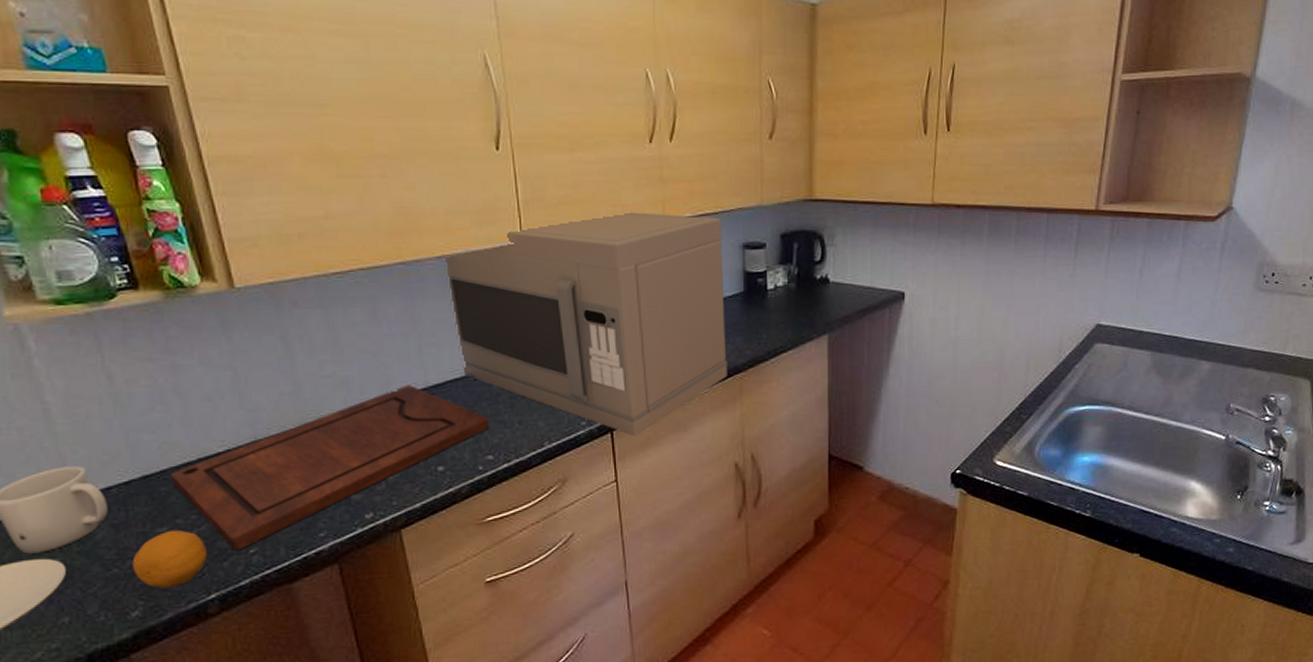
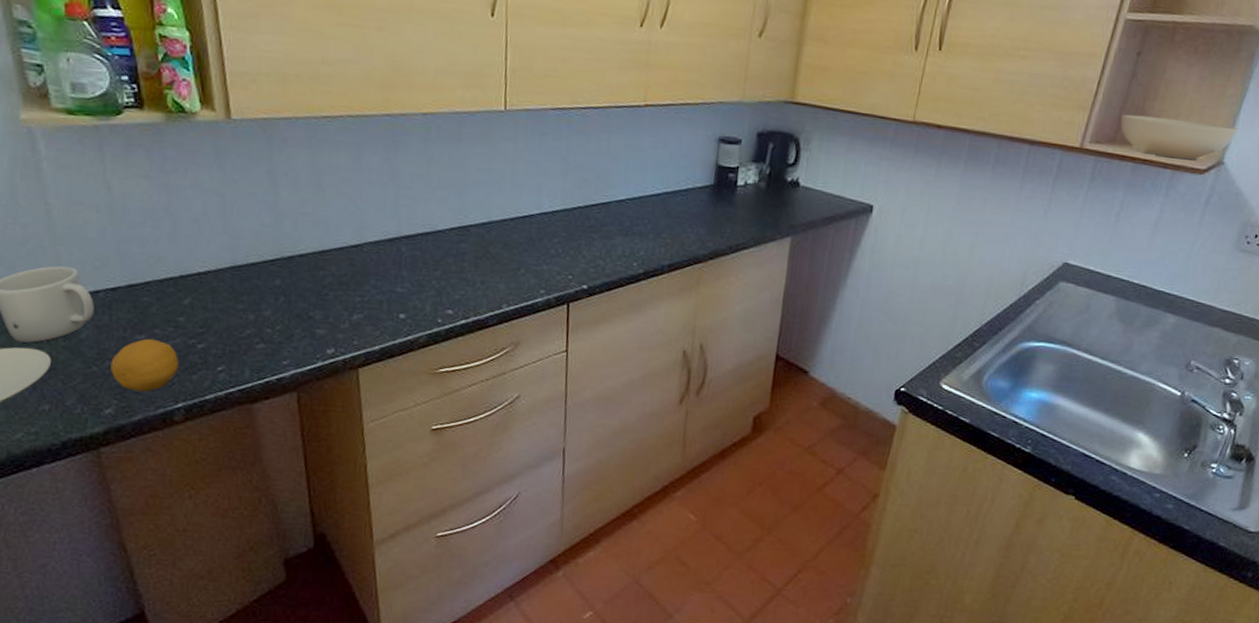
cutting board: present [170,385,489,551] -> none [153,232,453,367]
microwave: present [442,212,727,436] -> none [427,92,701,311]
bowl: none [1129,171,1242,209] -> present [1120,114,1239,160]

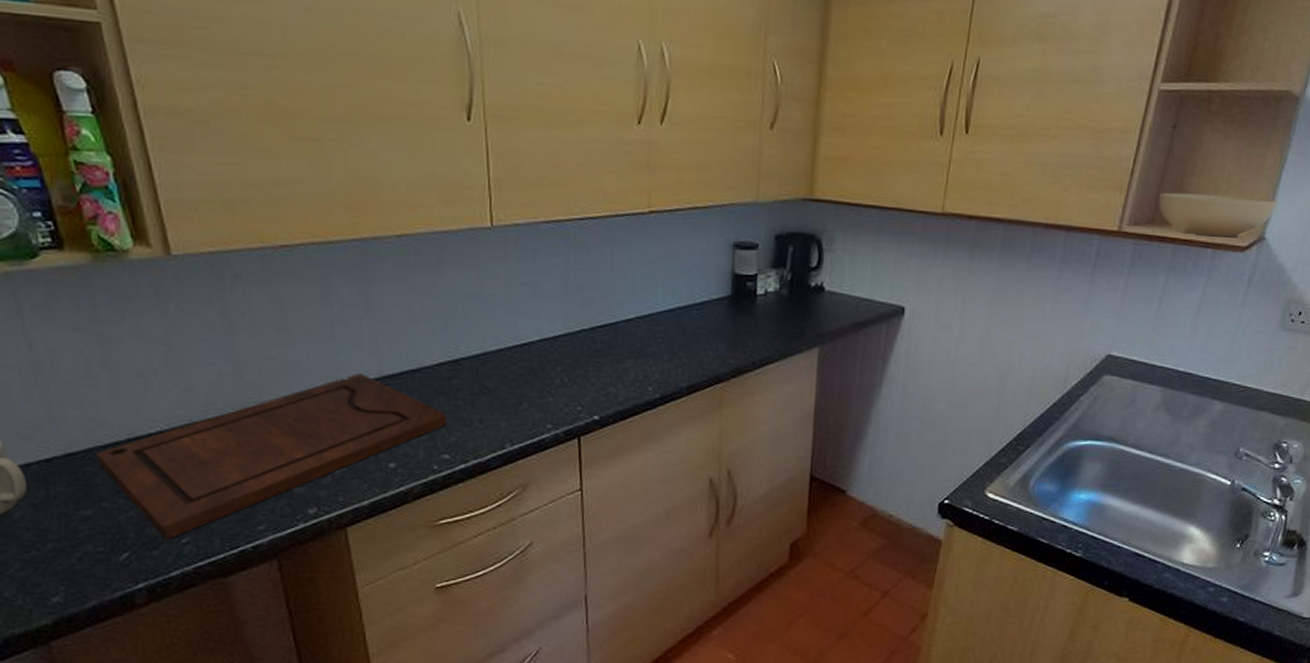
fruit: present [110,338,180,392] -> none [53,513,136,574]
cutting board: none [153,232,453,367] -> present [96,373,446,540]

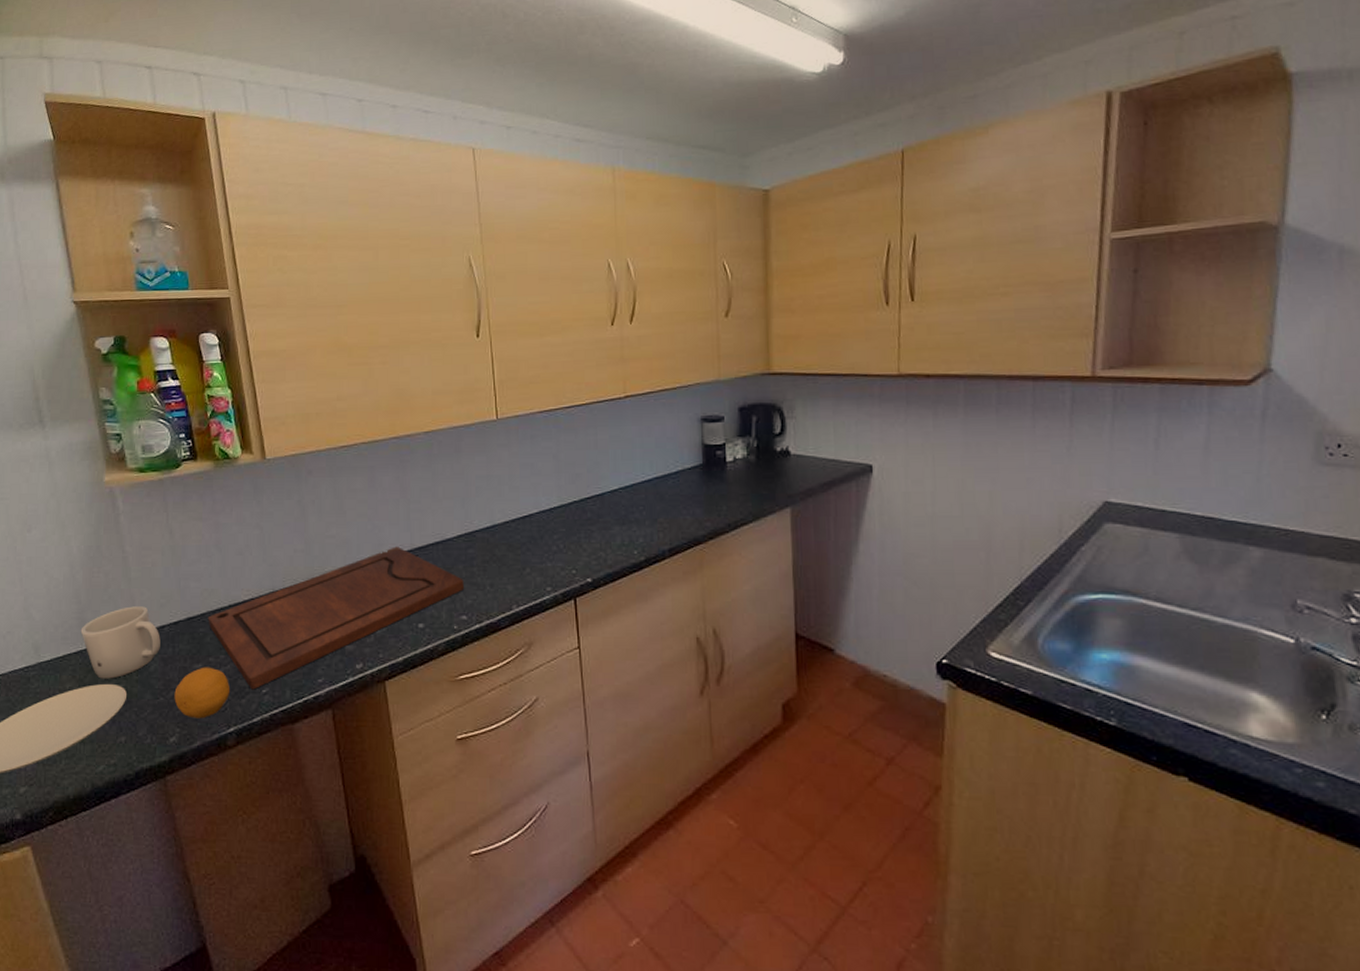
fruit: none [53,513,136,574] -> present [174,667,231,719]
bowl: present [1158,192,1279,237] -> none [1131,329,1280,373]

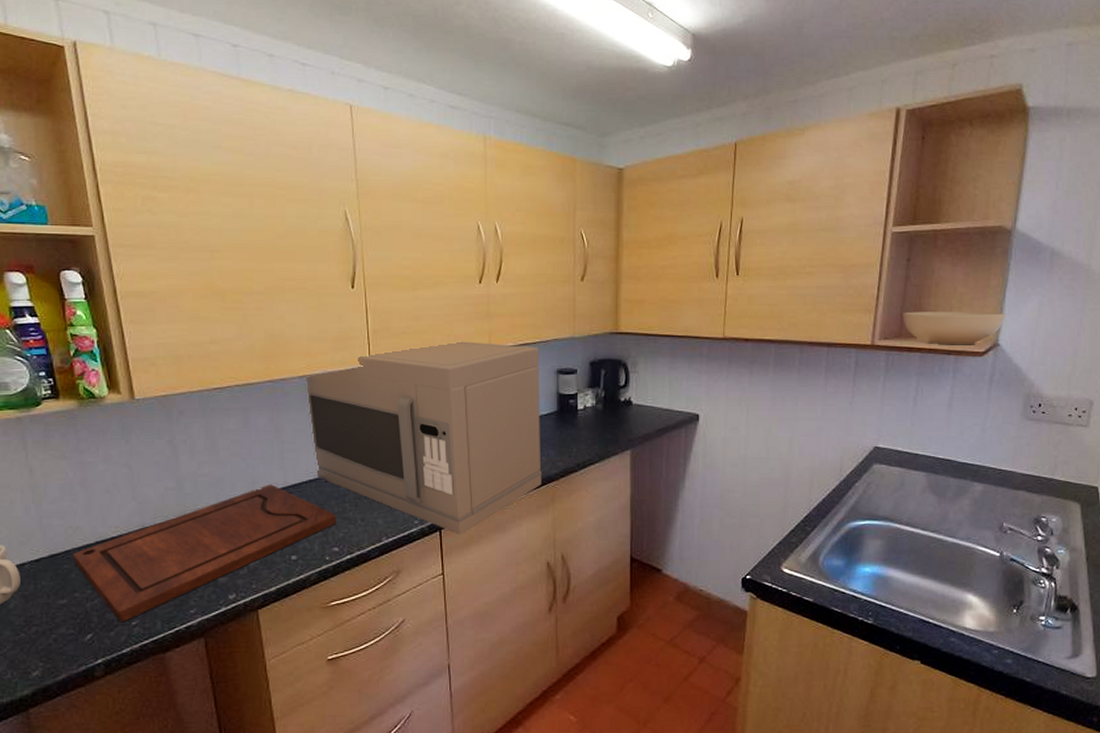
fruit: present [174,667,231,719] -> none [36,602,98,652]
microwave: none [429,389,688,604] -> present [303,341,542,535]
bowl: none [1131,329,1280,373] -> present [902,312,1007,345]

